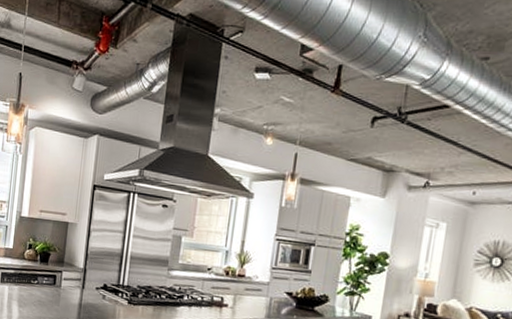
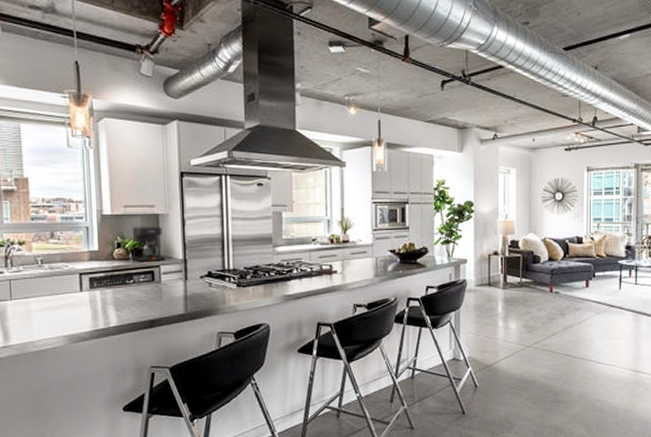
coffee maker: none [39,231,69,267] -> present [132,226,165,262]

